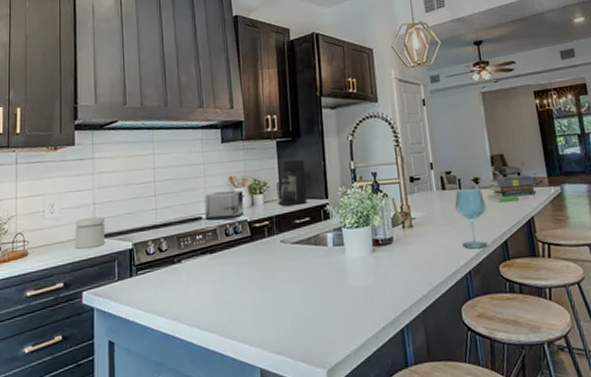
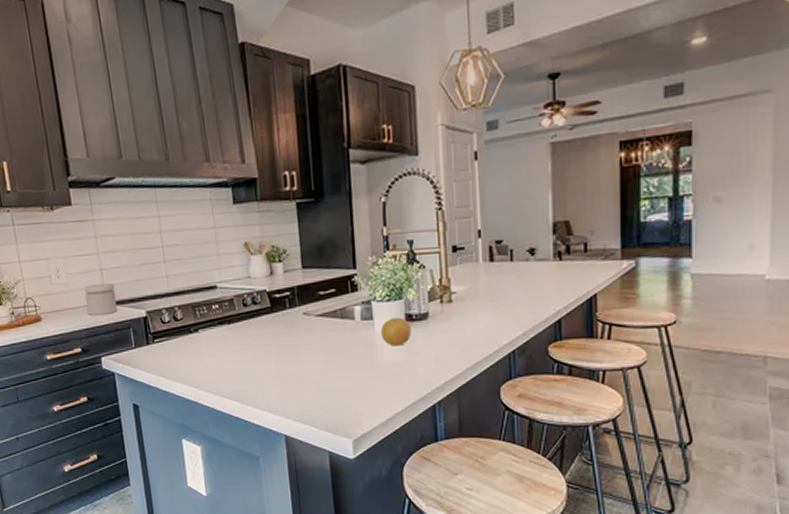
toaster: present [204,190,245,220] -> none [218,257,263,289]
coffee maker: present [277,159,307,207] -> none [297,224,332,277]
fruit: none [350,242,379,271] -> present [380,317,412,346]
wine glass: present [454,188,488,249] -> none [503,260,542,327]
books: present [488,174,538,204] -> none [545,245,605,279]

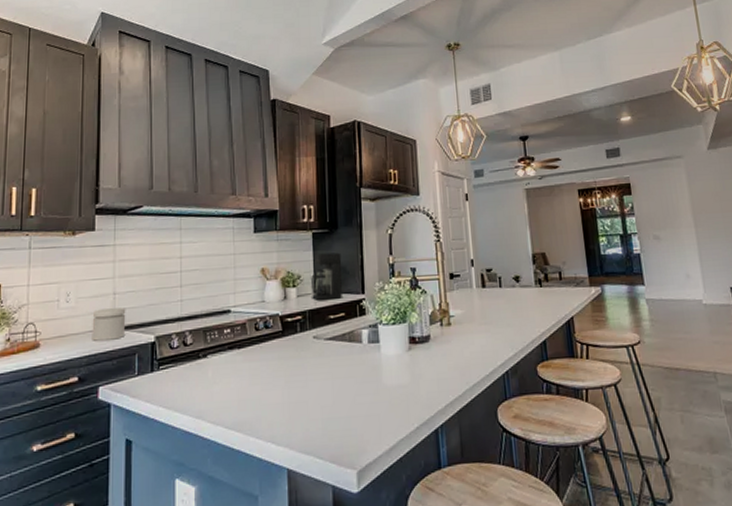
coffee maker: none [297,224,332,277] -> present [311,252,342,301]
fruit: present [380,317,412,346] -> none [386,340,415,369]

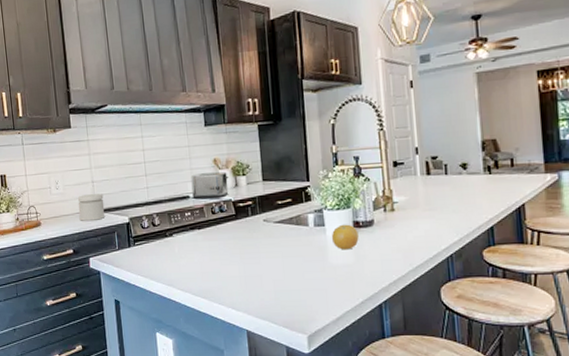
toaster: none [234,283,277,313] -> present [191,172,229,199]
coffee maker: present [311,252,342,301] -> none [259,143,288,188]
fruit: none [386,340,415,369] -> present [331,224,359,250]

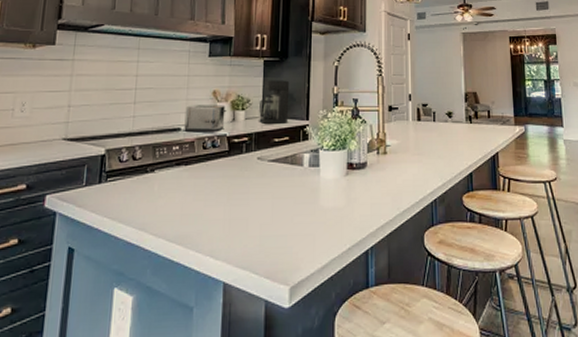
jar: present [78,193,105,222] -> none [43,119,79,152]
coffee maker: none [259,143,288,188] -> present [259,80,290,125]
fruit: present [331,224,359,250] -> none [324,165,351,192]

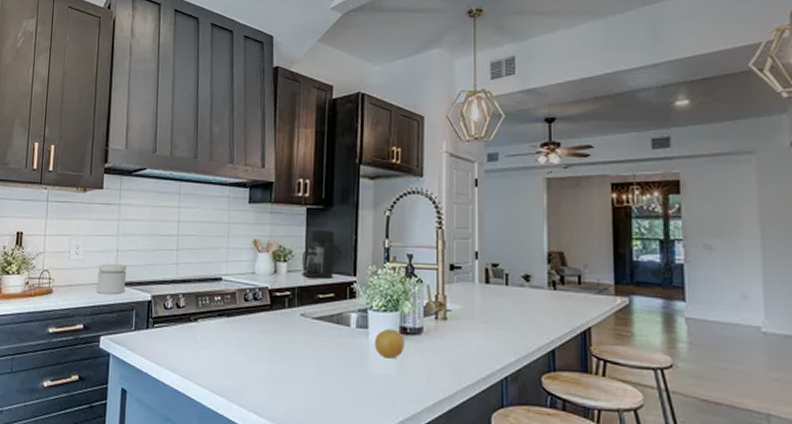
jar: none [43,119,79,152] -> present [96,263,127,295]
toaster: present [184,105,227,133] -> none [225,254,268,284]
fruit: none [324,165,351,192] -> present [374,329,405,359]

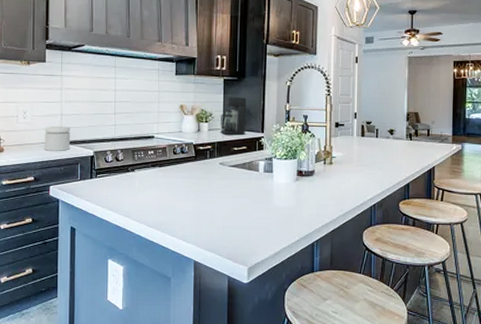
fruit: present [374,329,405,359] -> none [277,172,301,195]

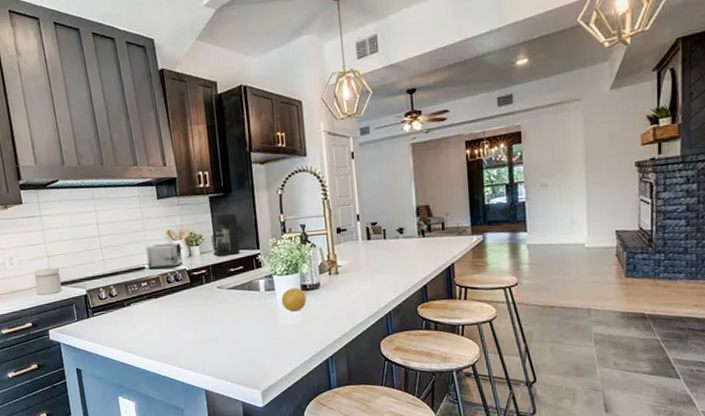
toaster: none [157,117,192,141] -> present [145,242,183,269]
fruit: none [277,172,301,195] -> present [281,287,307,312]

